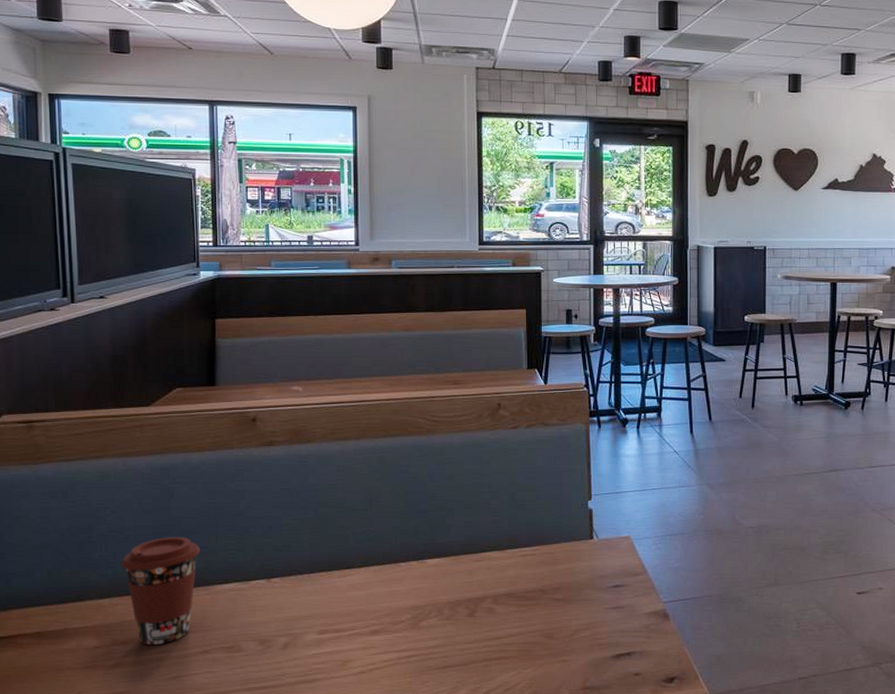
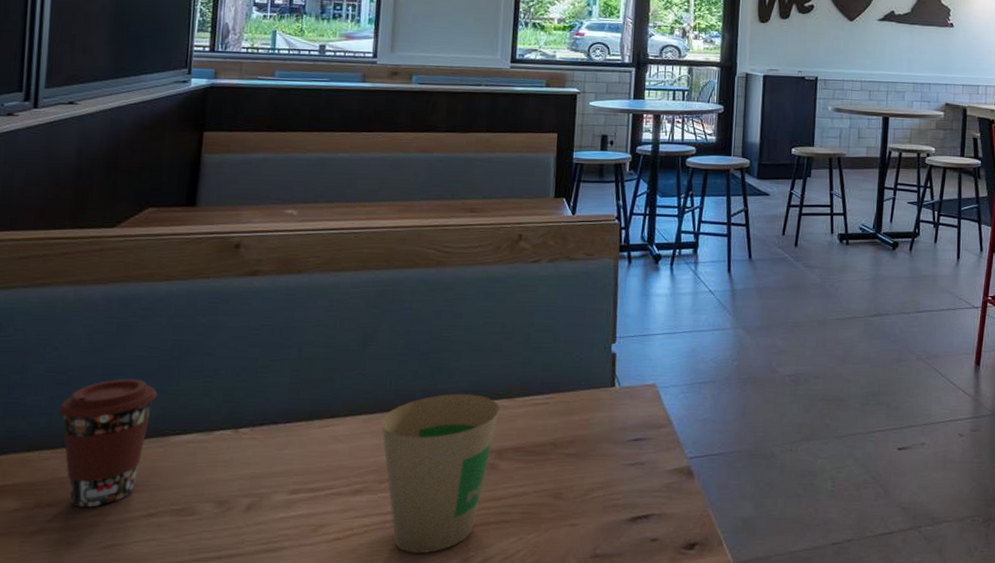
paper cup: none [391,547,492,685] -> present [381,394,500,553]

